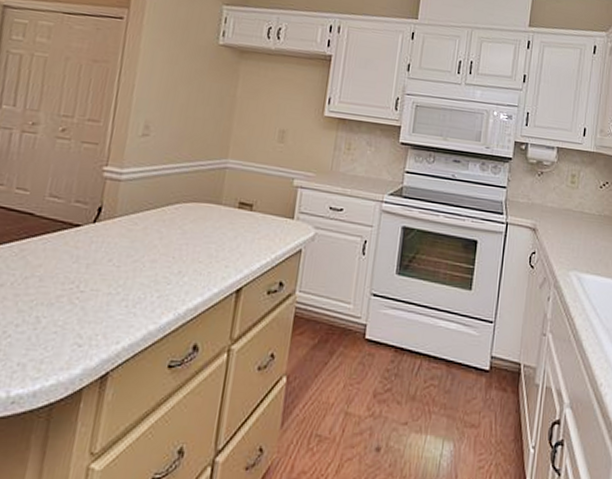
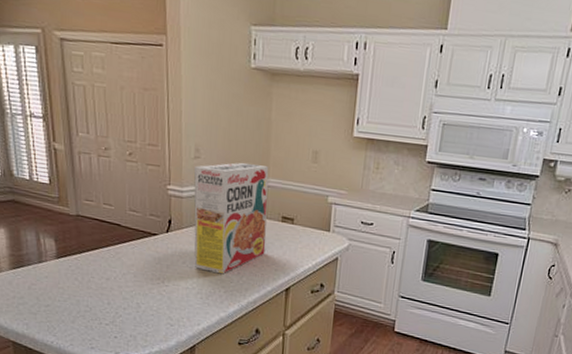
cereal box: none [124,141,229,274] -> present [193,162,269,275]

